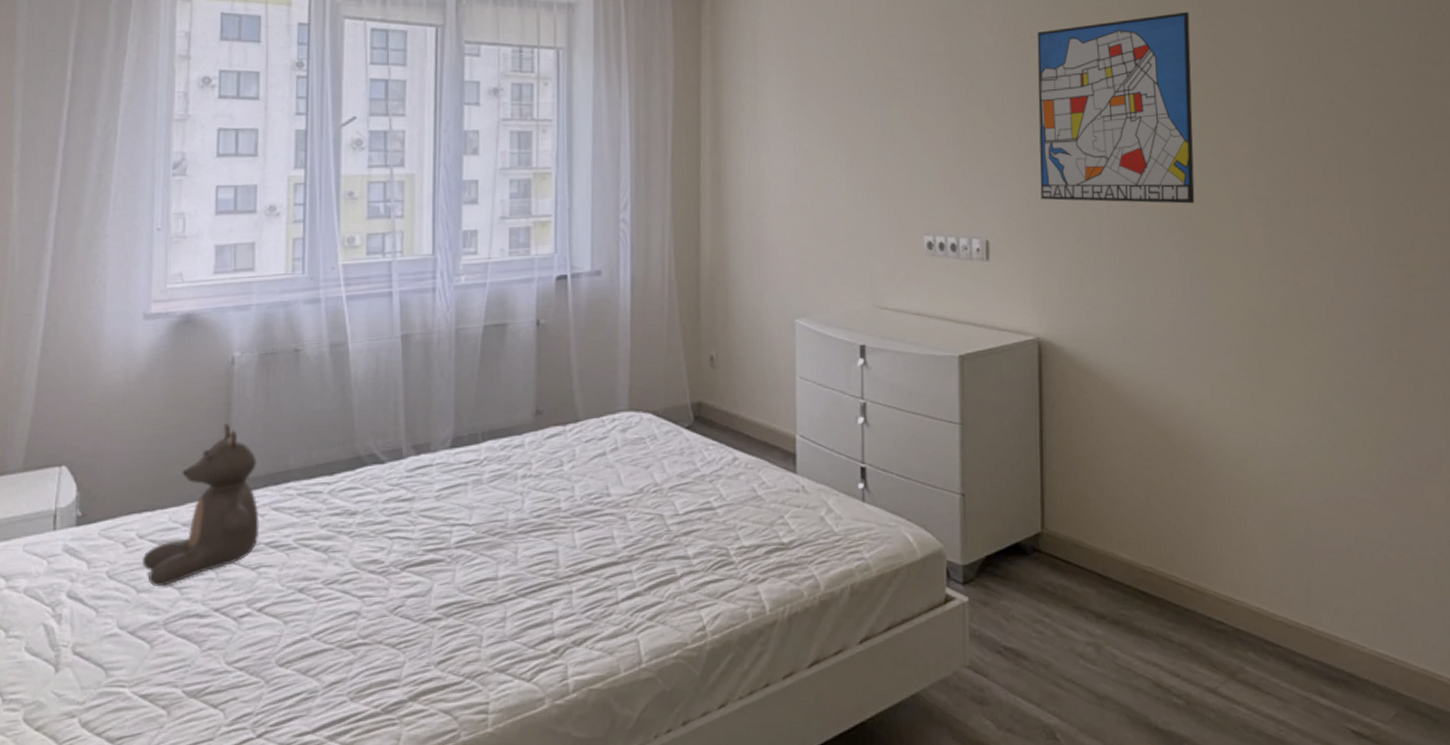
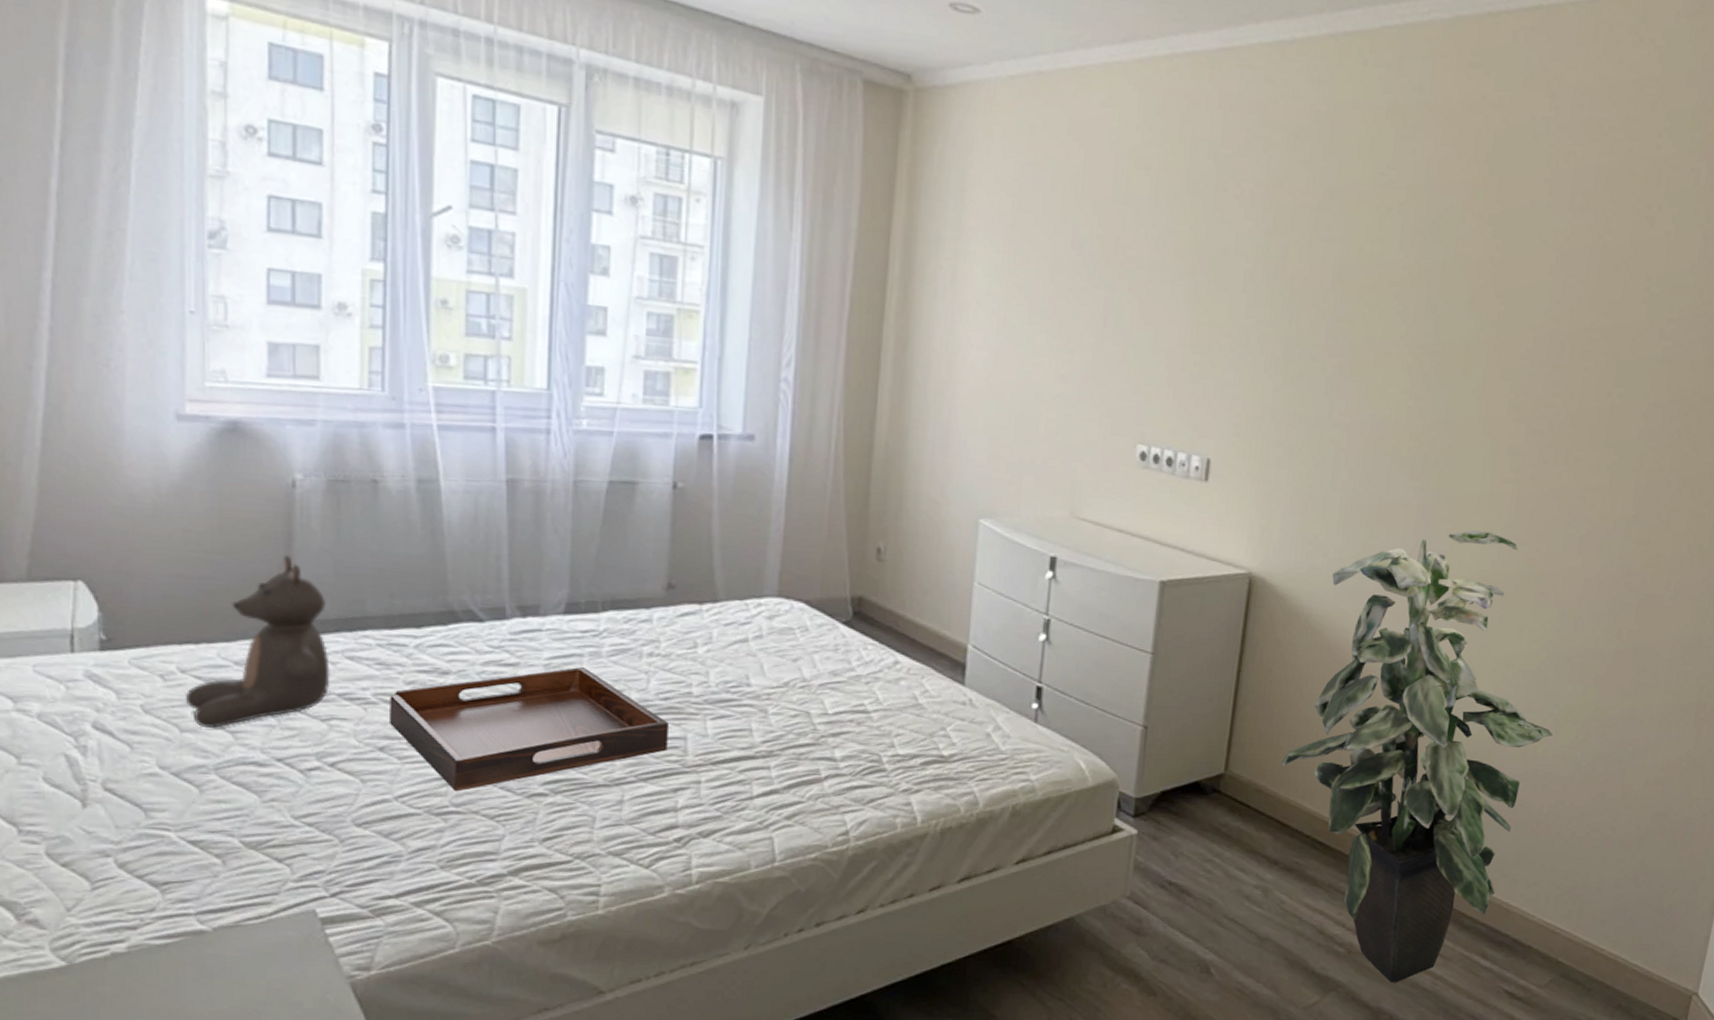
serving tray: none [308,495,543,624] -> present [390,667,670,792]
wall art: present [1037,11,1195,204] -> none [1275,224,1477,448]
indoor plant: none [1094,273,1346,732] -> present [1282,529,1553,982]

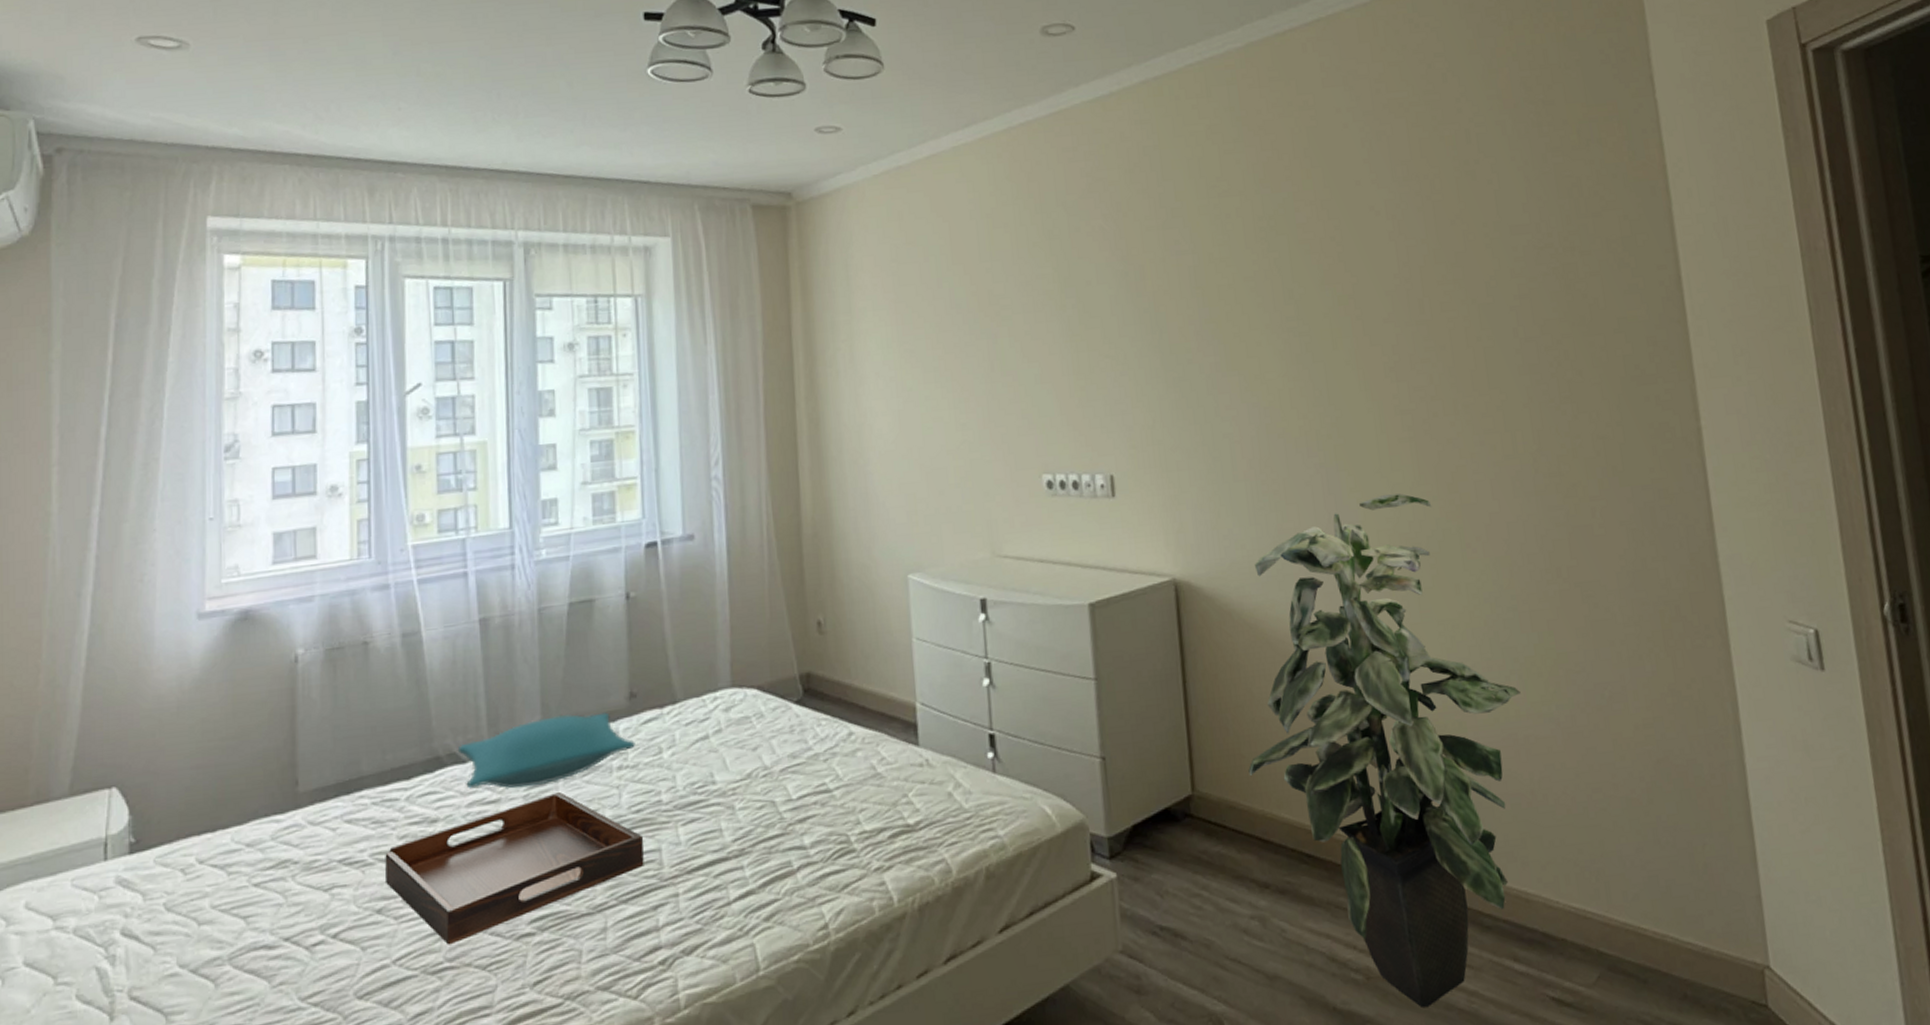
teddy bear: present [184,555,331,729] -> none [202,729,332,917]
pillow: none [474,592,669,657] -> present [457,712,635,789]

